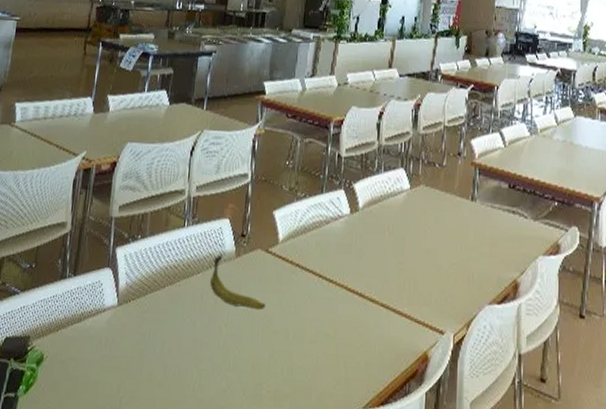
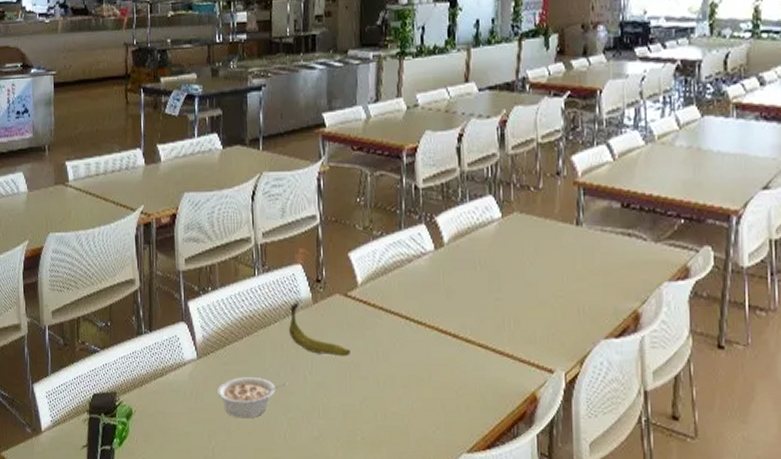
legume: none [133,326,202,369] -> present [218,377,287,419]

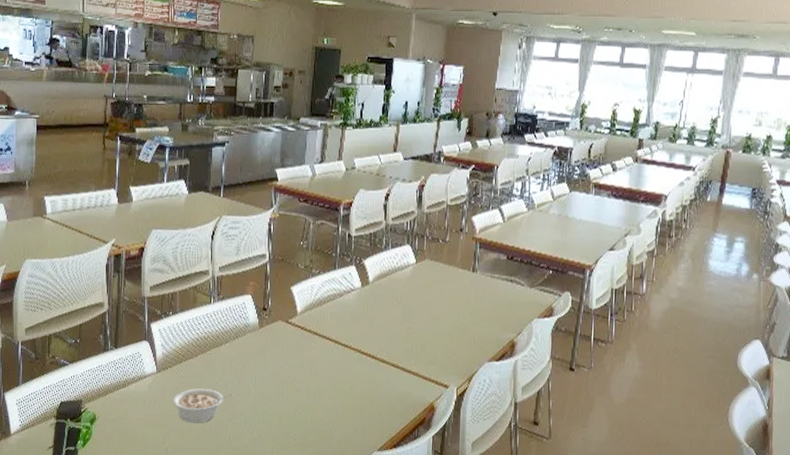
banana: present [288,302,350,357] -> none [237,326,288,373]

